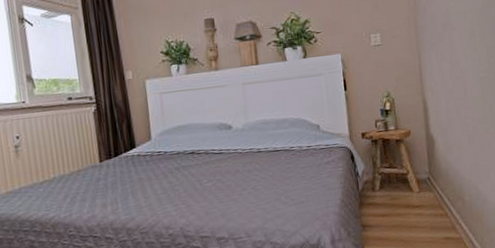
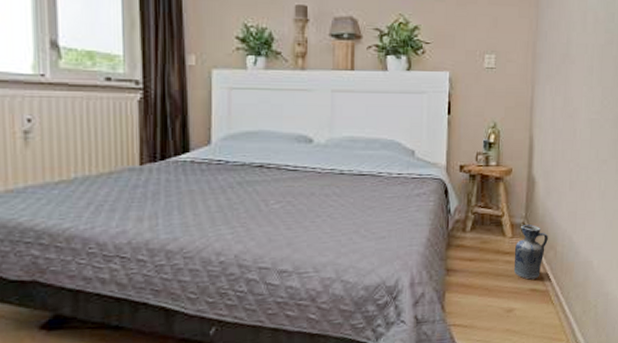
ceramic jug: none [423,179,455,229] -> present [513,225,548,280]

